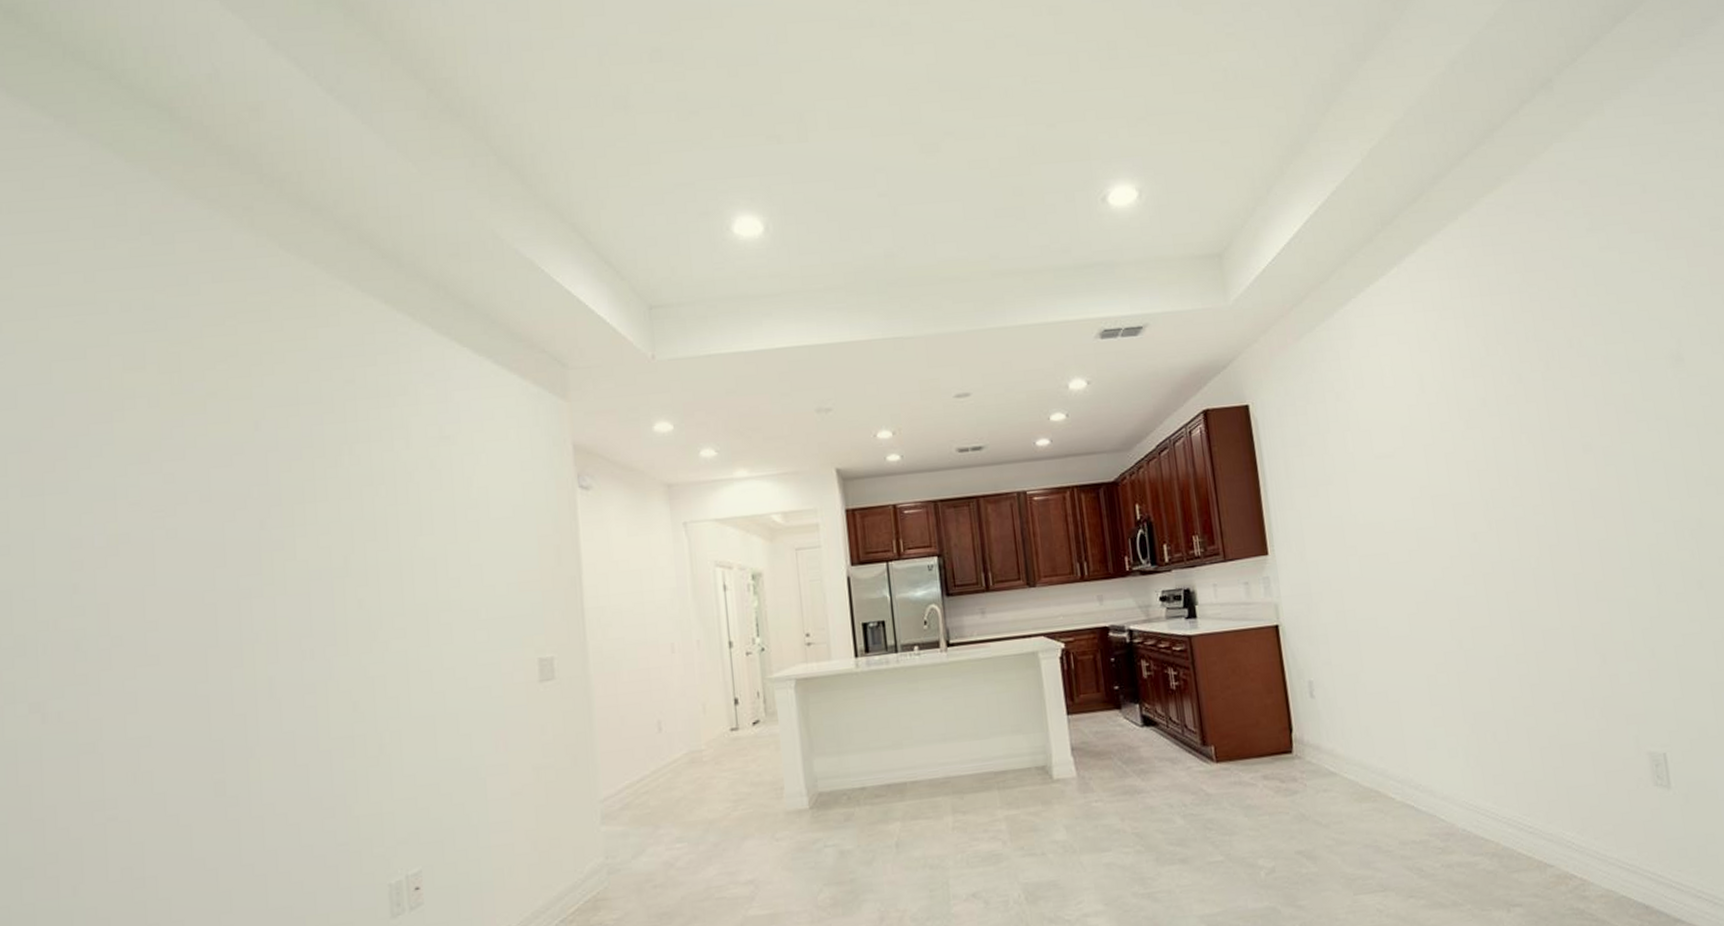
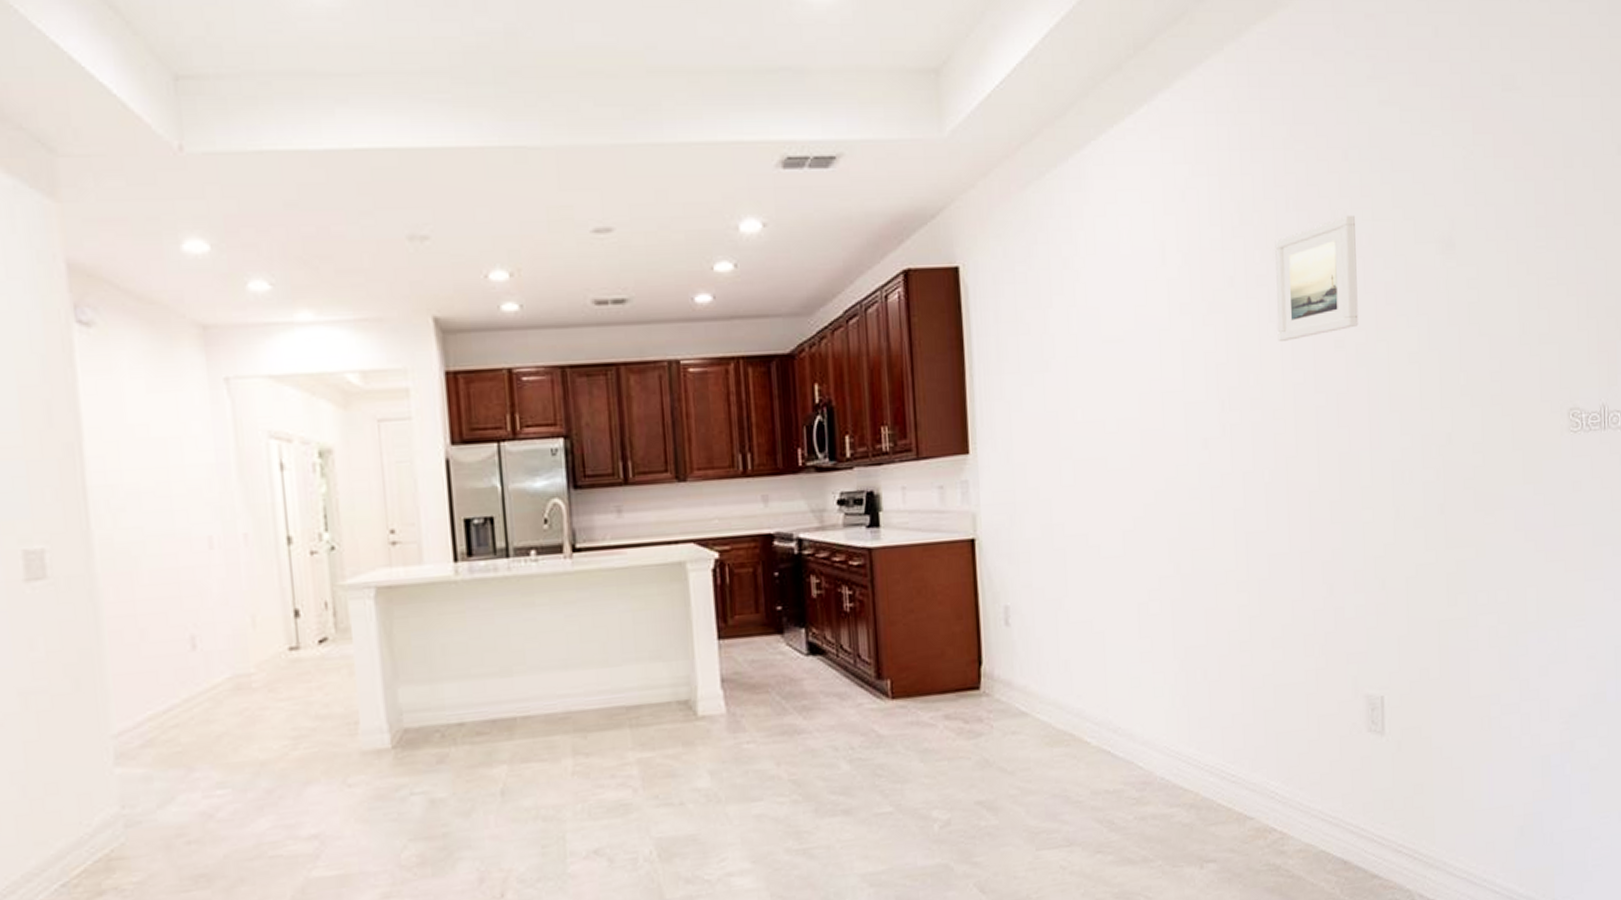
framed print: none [1519,341,1603,449] -> present [1275,214,1359,341]

